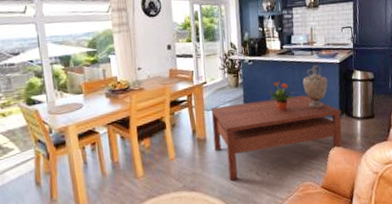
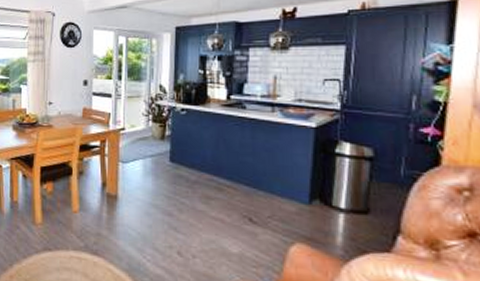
coffee table: present [210,95,342,181] -> none [126,160,314,255]
potted plant: present [269,81,294,111] -> none [205,140,241,180]
decorative urn: present [302,65,328,109] -> none [255,126,295,185]

